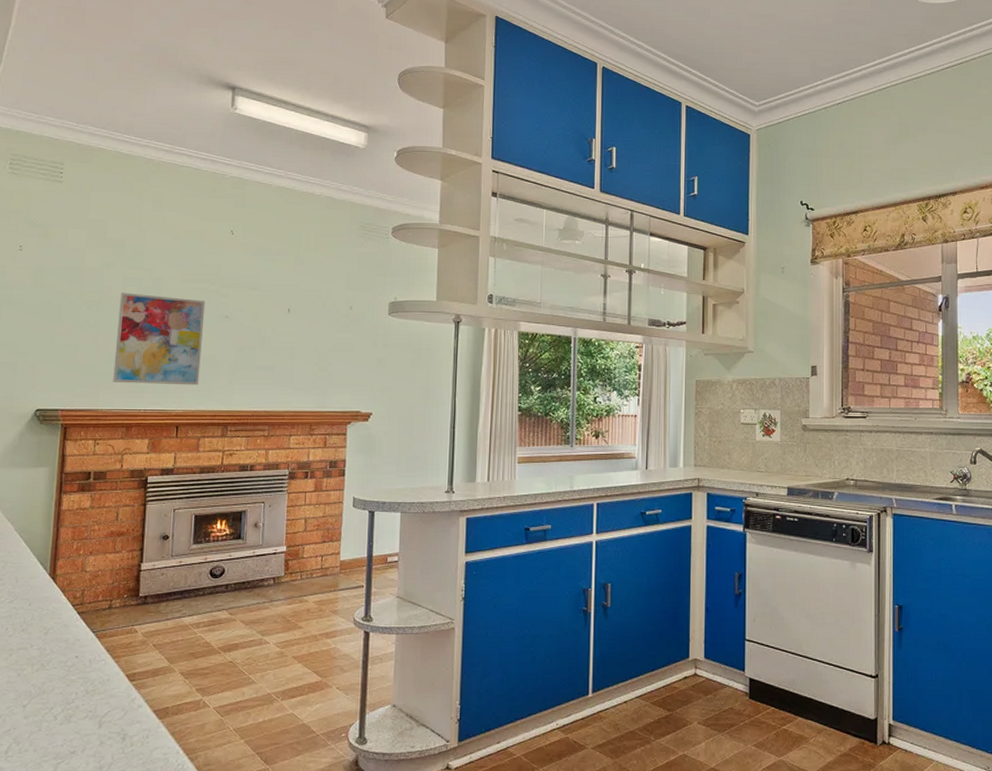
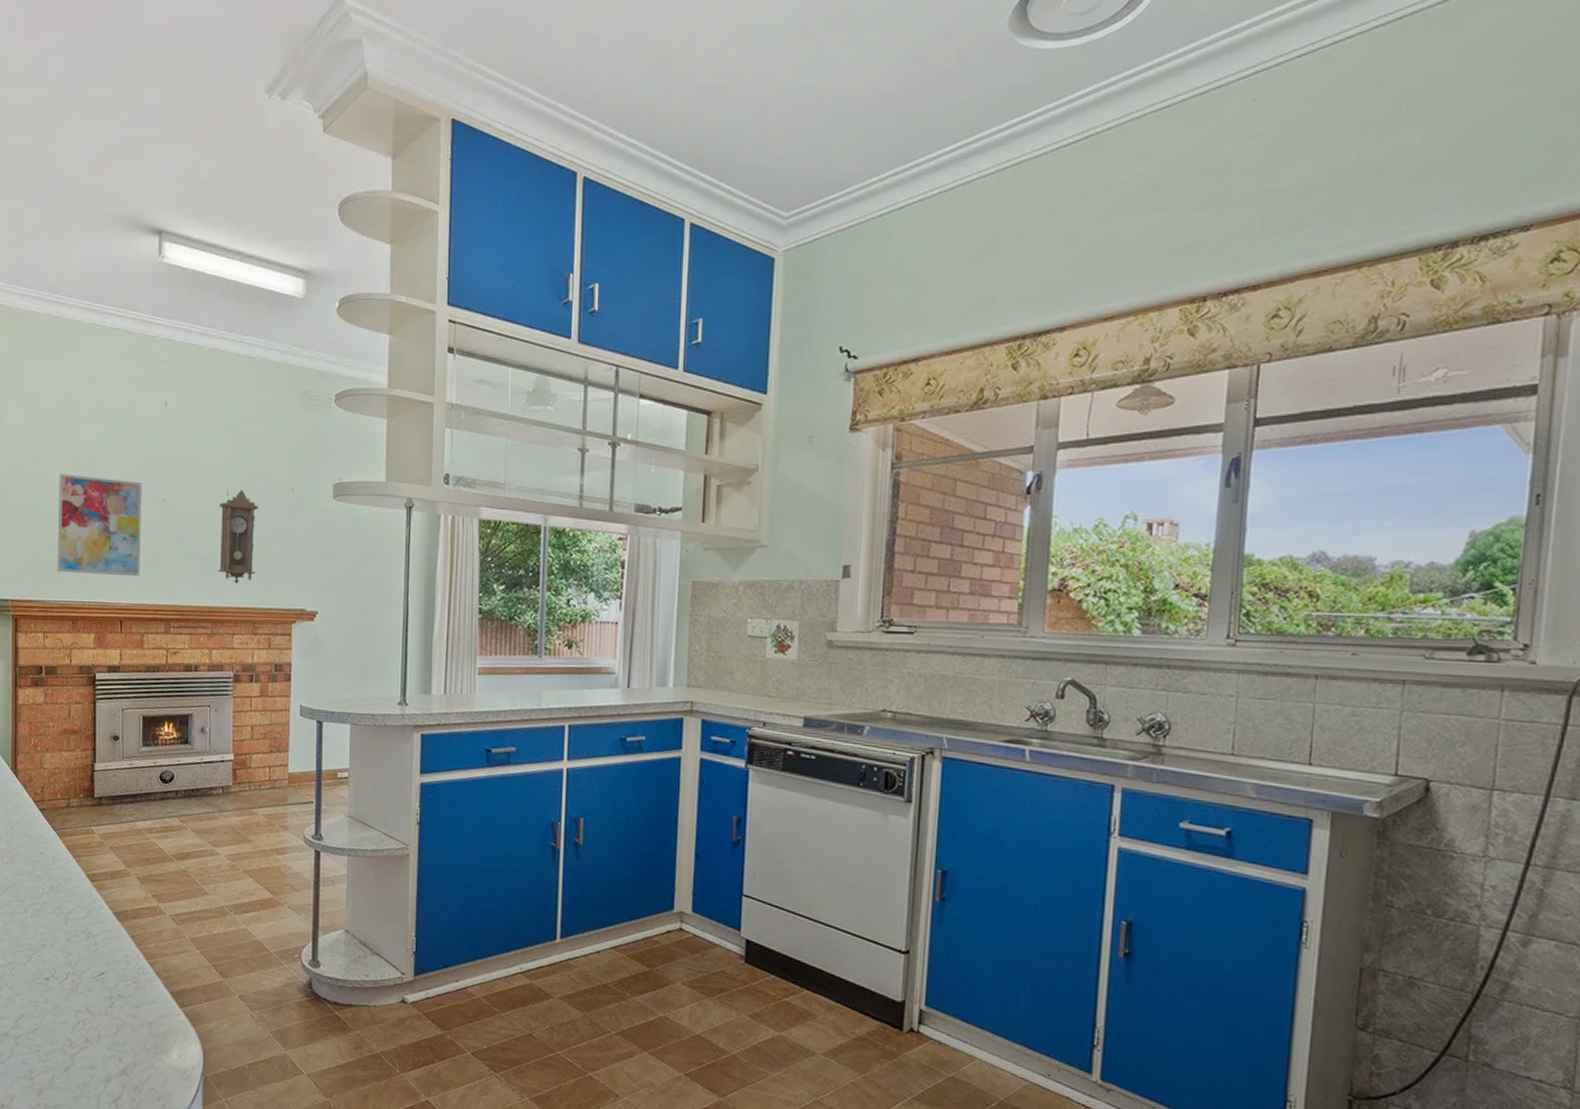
pendulum clock: none [277,307,318,390] -> present [218,490,258,584]

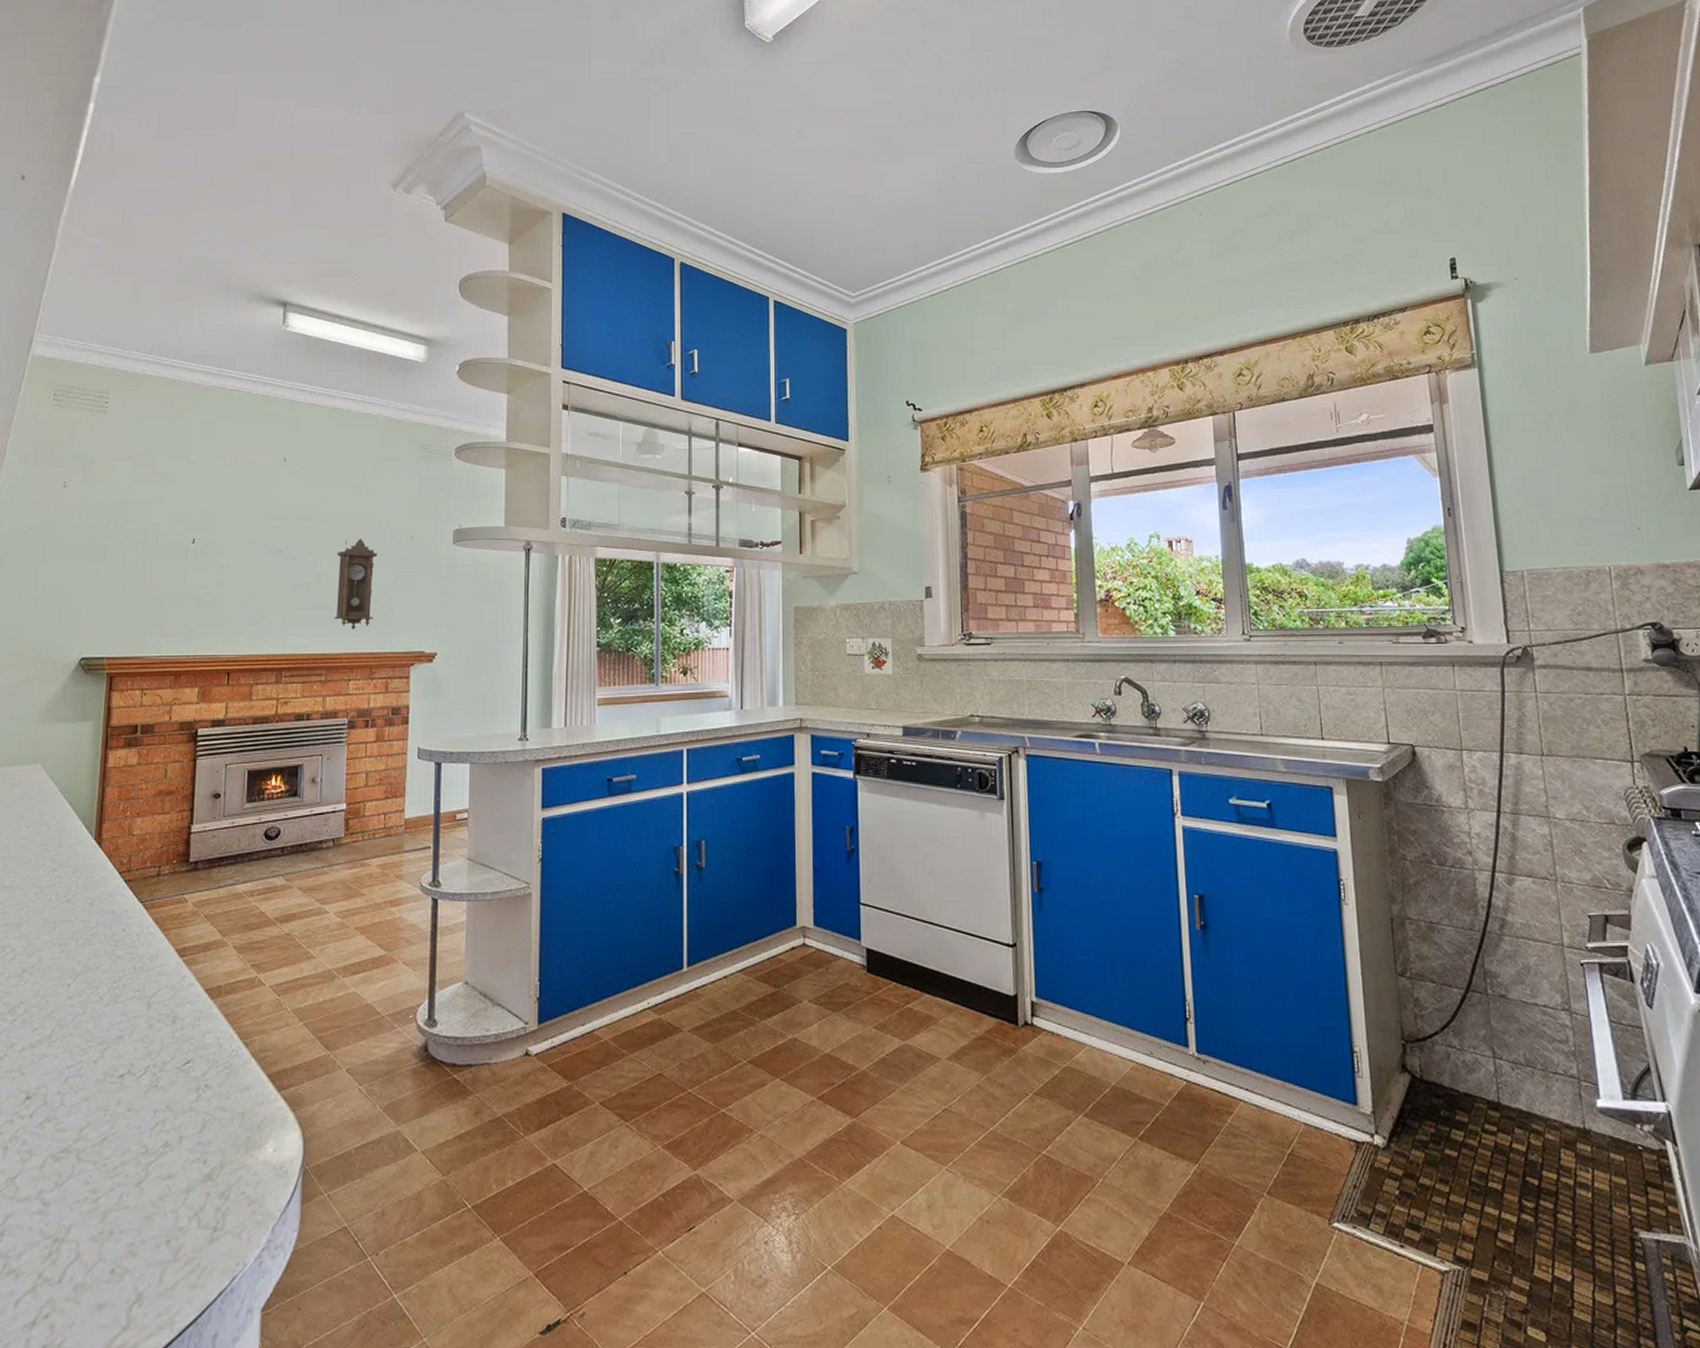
wall art: present [57,474,143,577] -> none [160,529,258,628]

